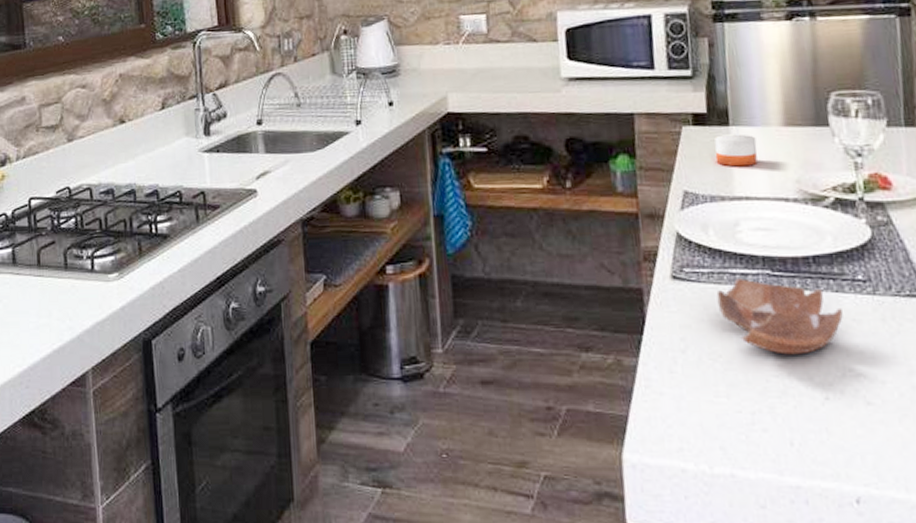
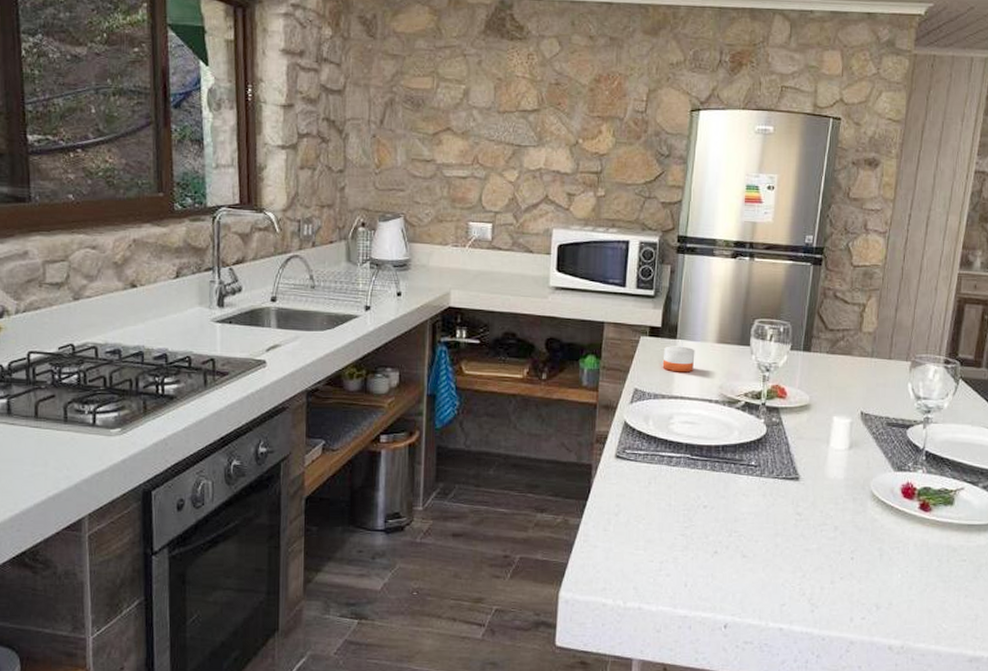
pottery: present [716,278,843,355] -> none [647,460,737,519]

